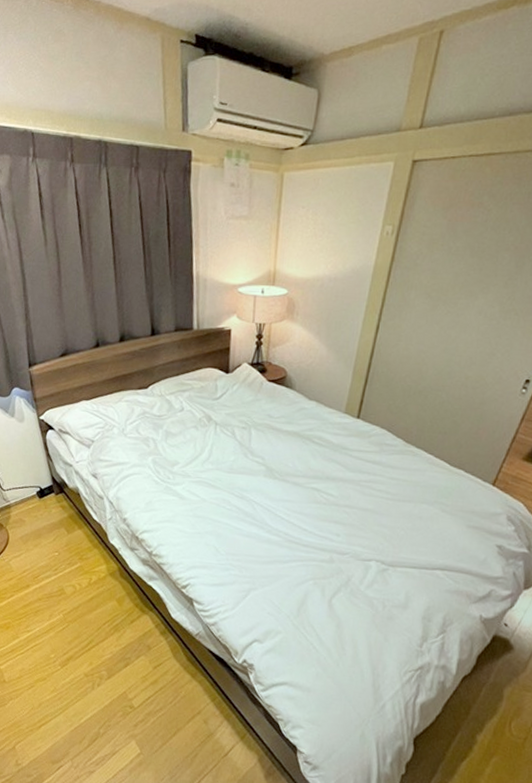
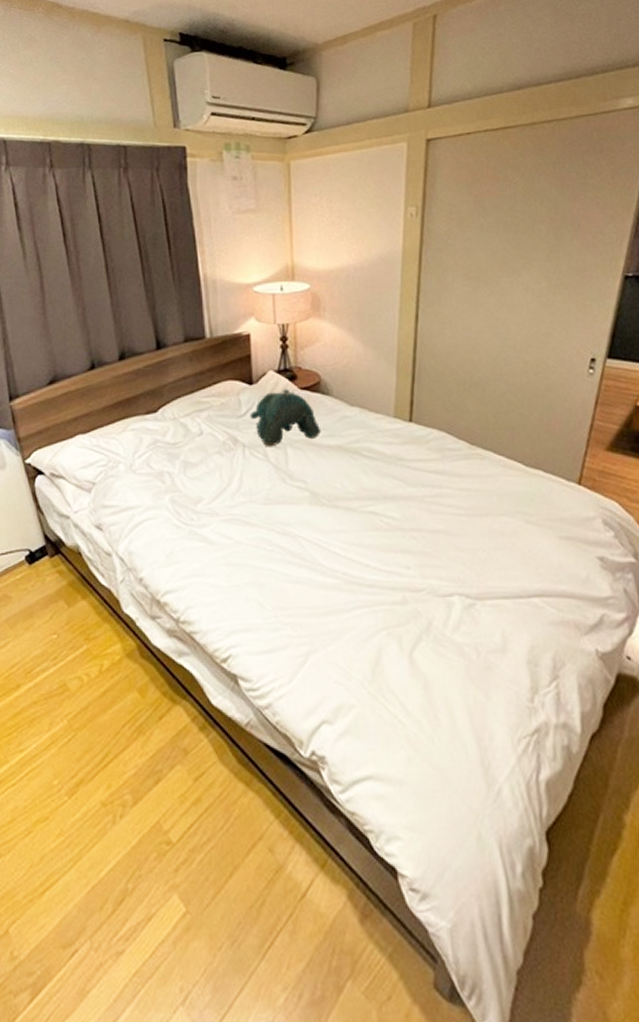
teddy bear: none [223,379,282,427] -> present [250,389,322,447]

